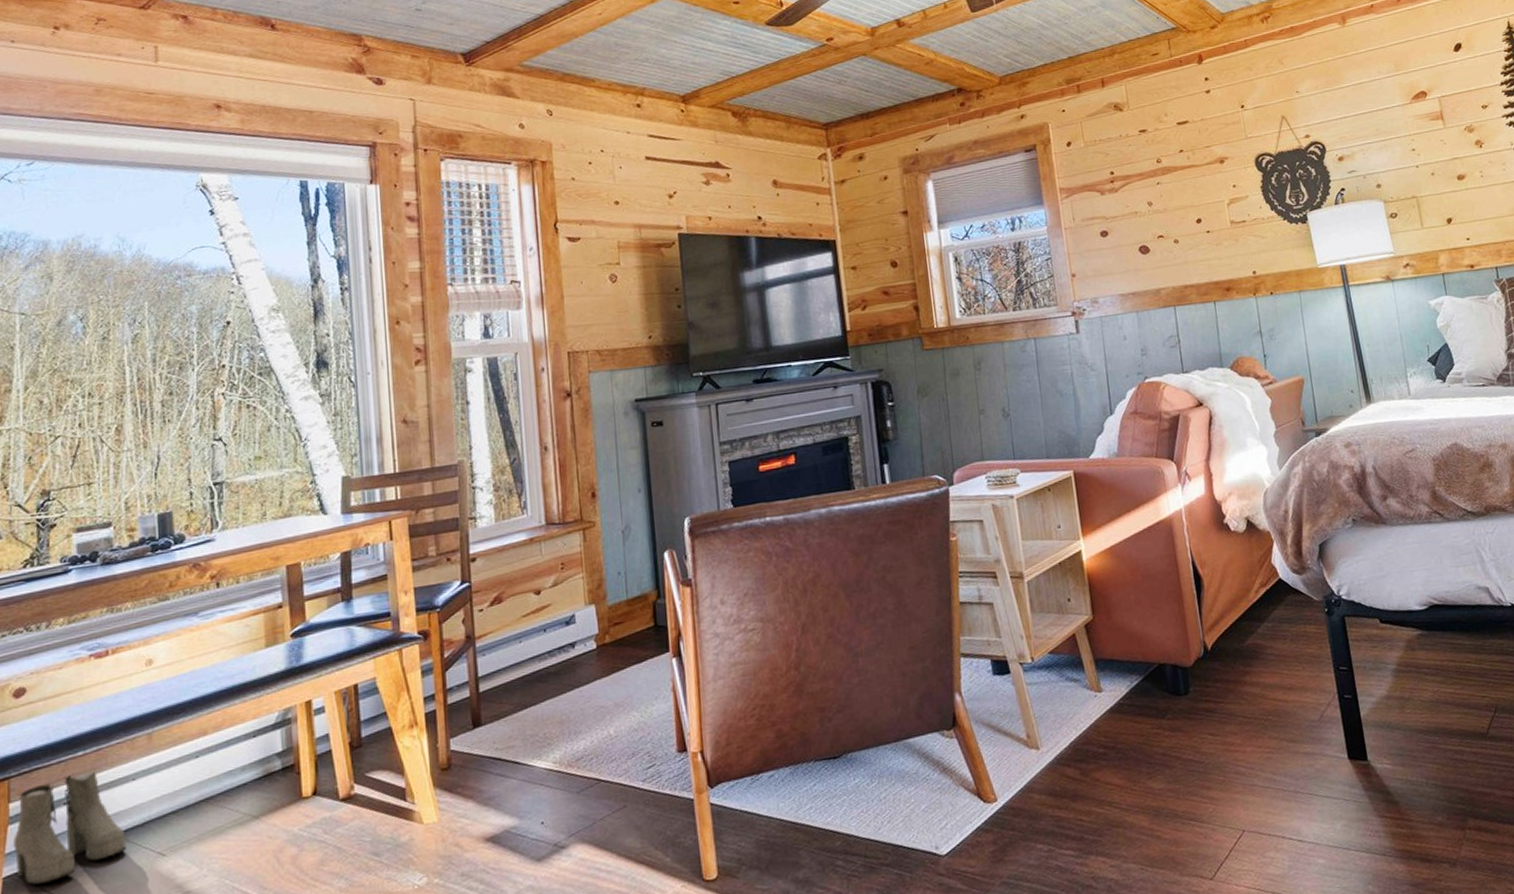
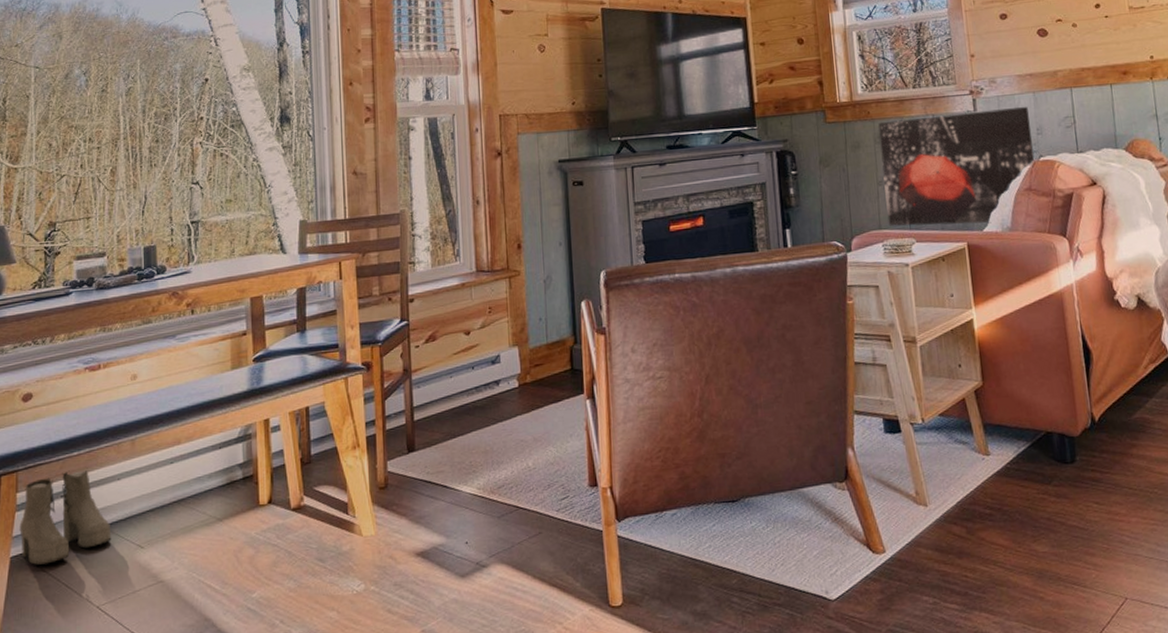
wall art: none [978,326,1139,457] -> present [878,106,1034,226]

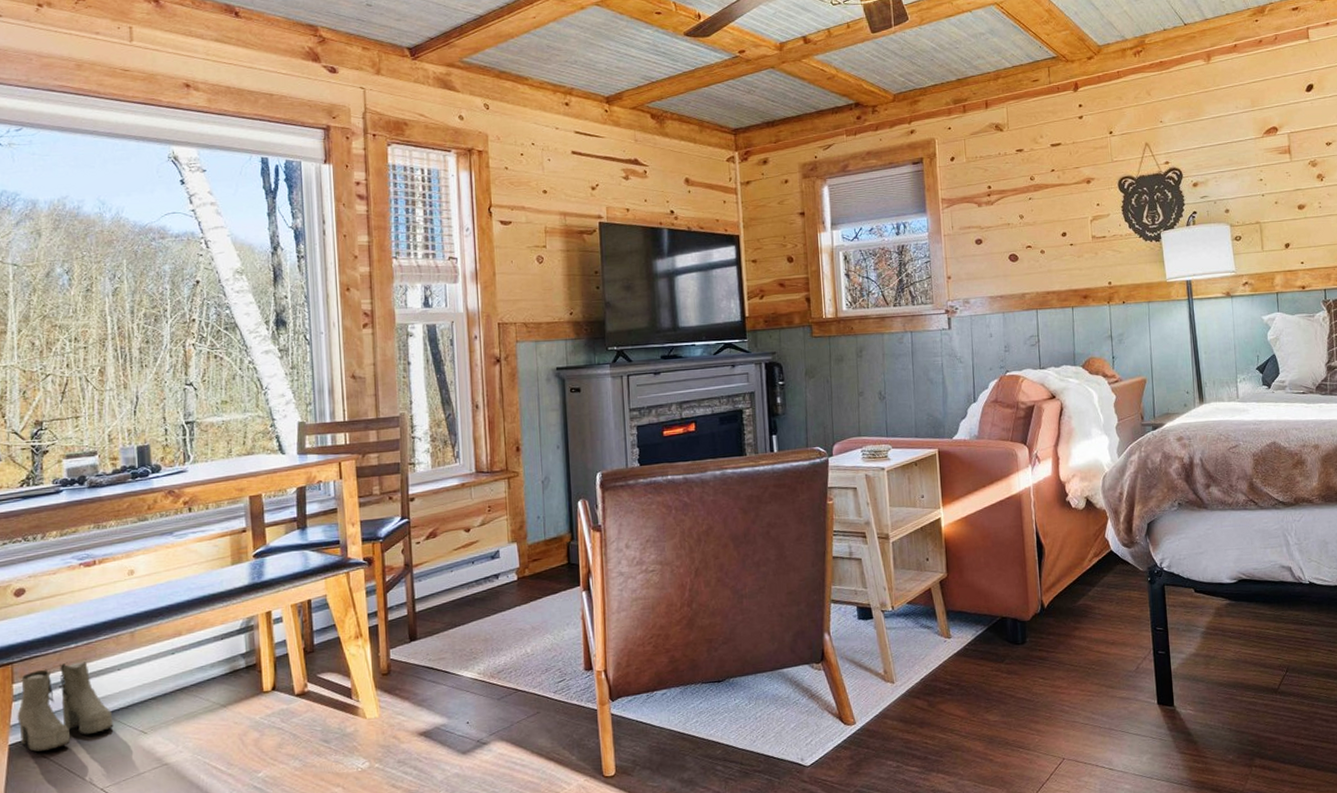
wall art: present [878,106,1034,226] -> none [861,325,1001,434]

